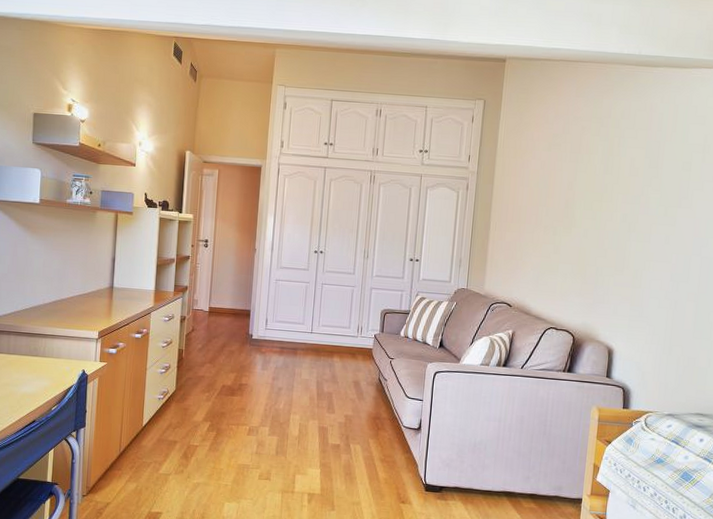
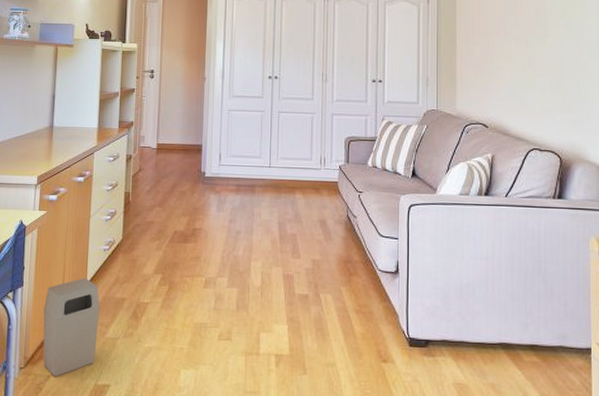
trash bin: none [103,422,155,504] -> present [43,277,100,377]

